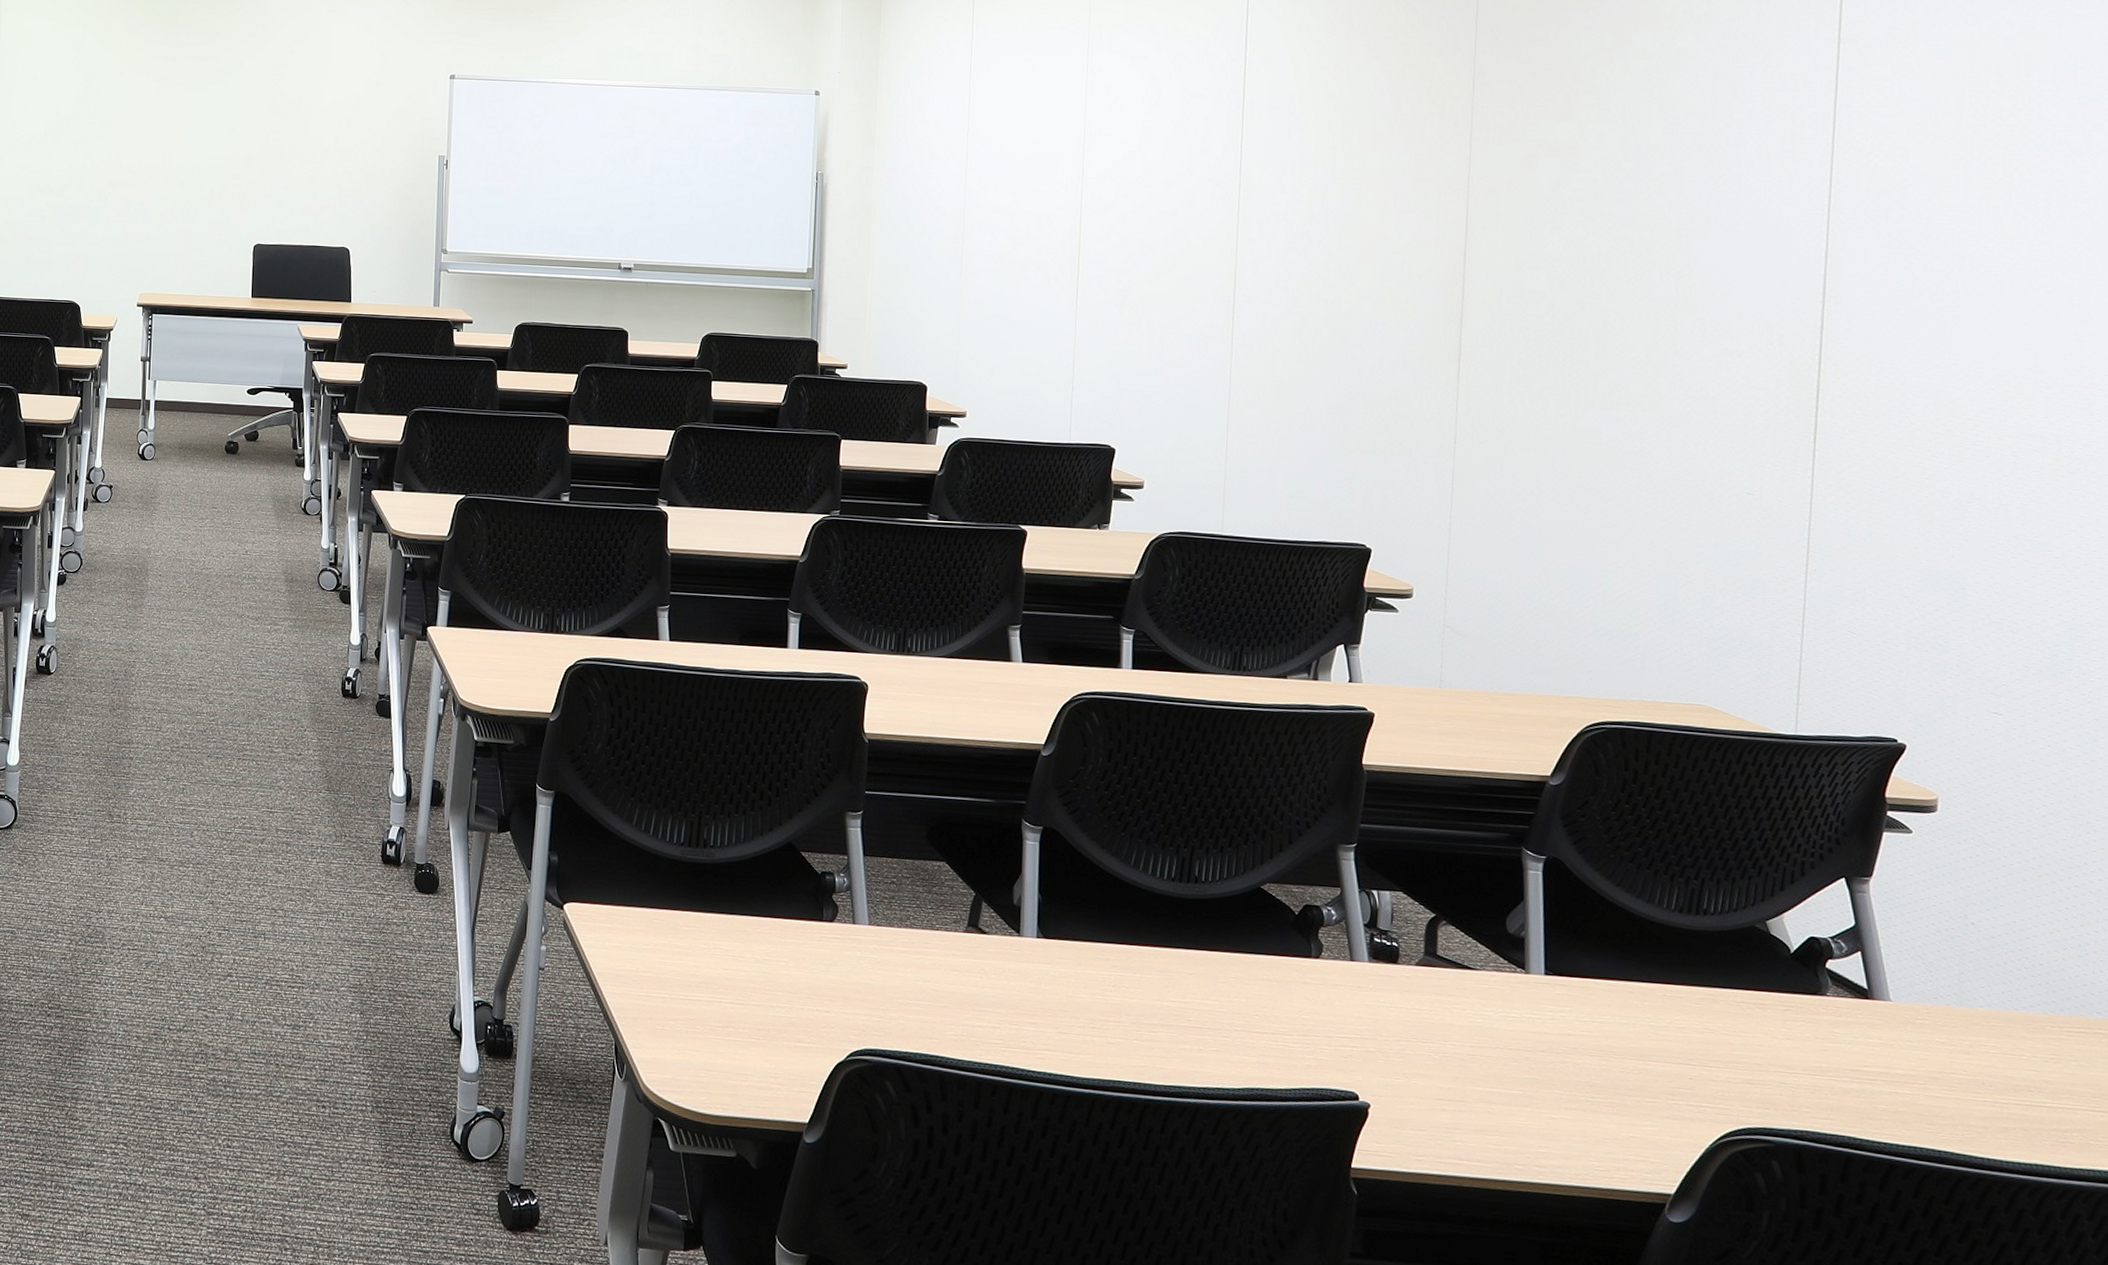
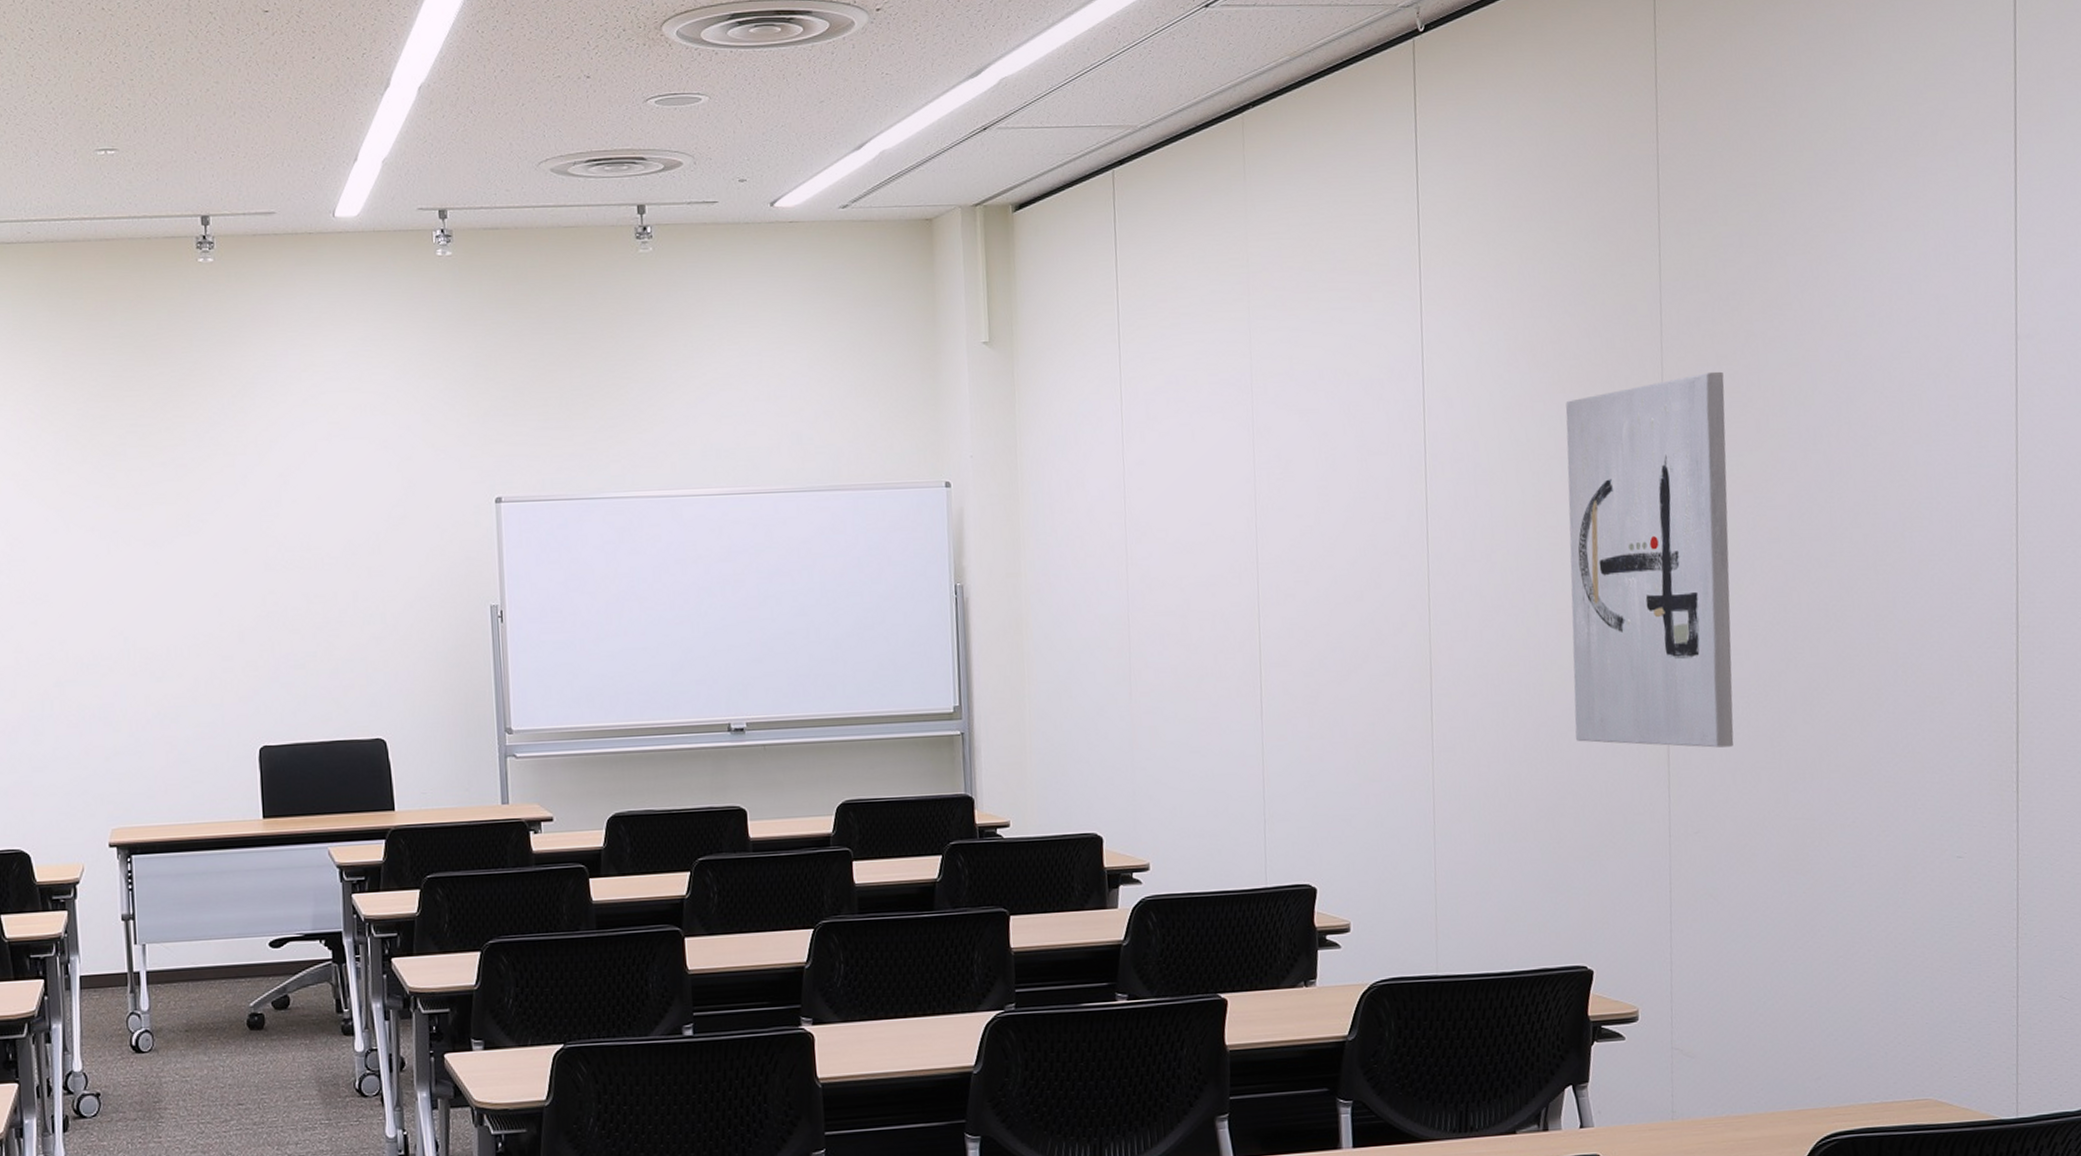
wall art: none [1368,50,1536,373] -> present [1565,371,1734,748]

